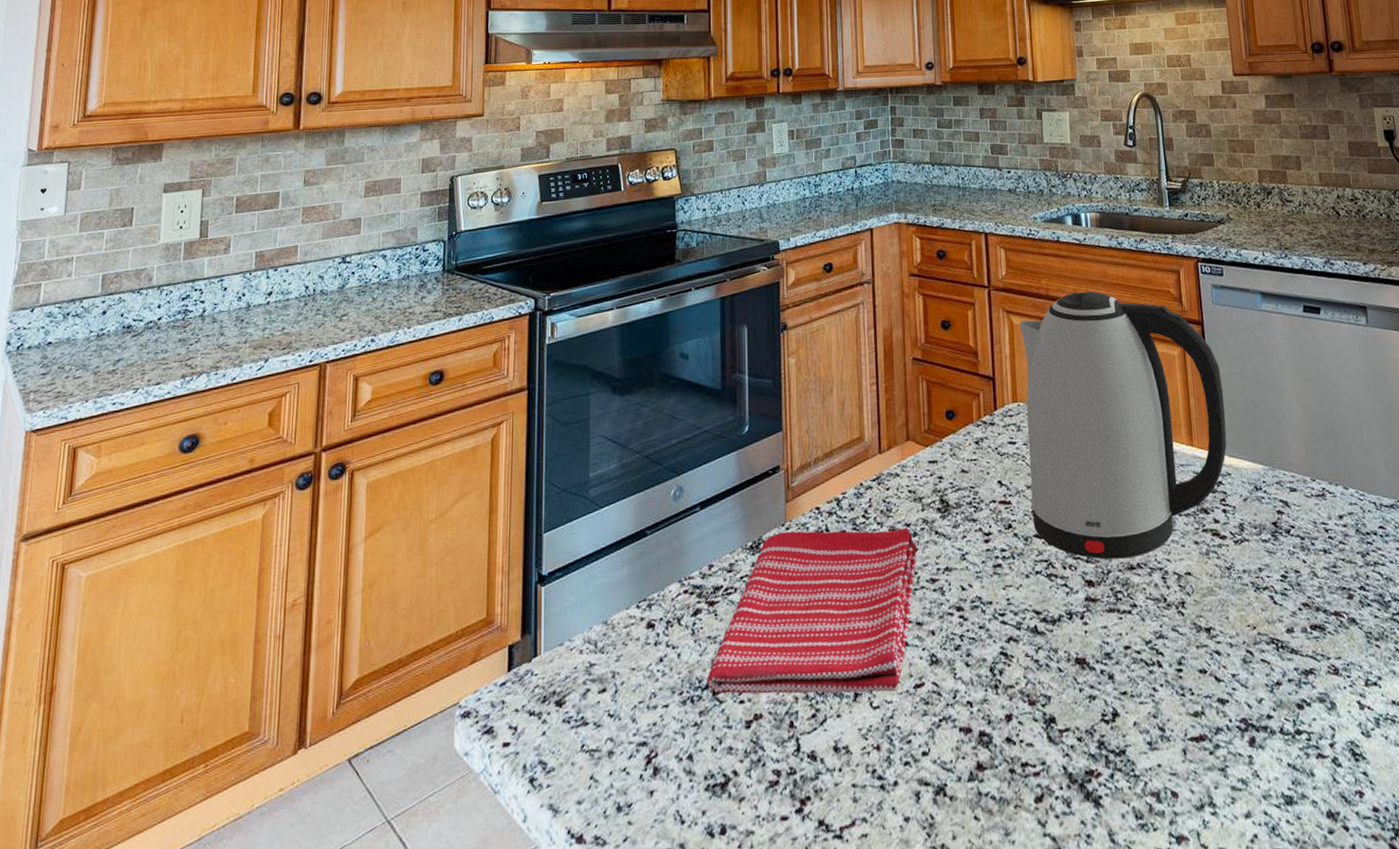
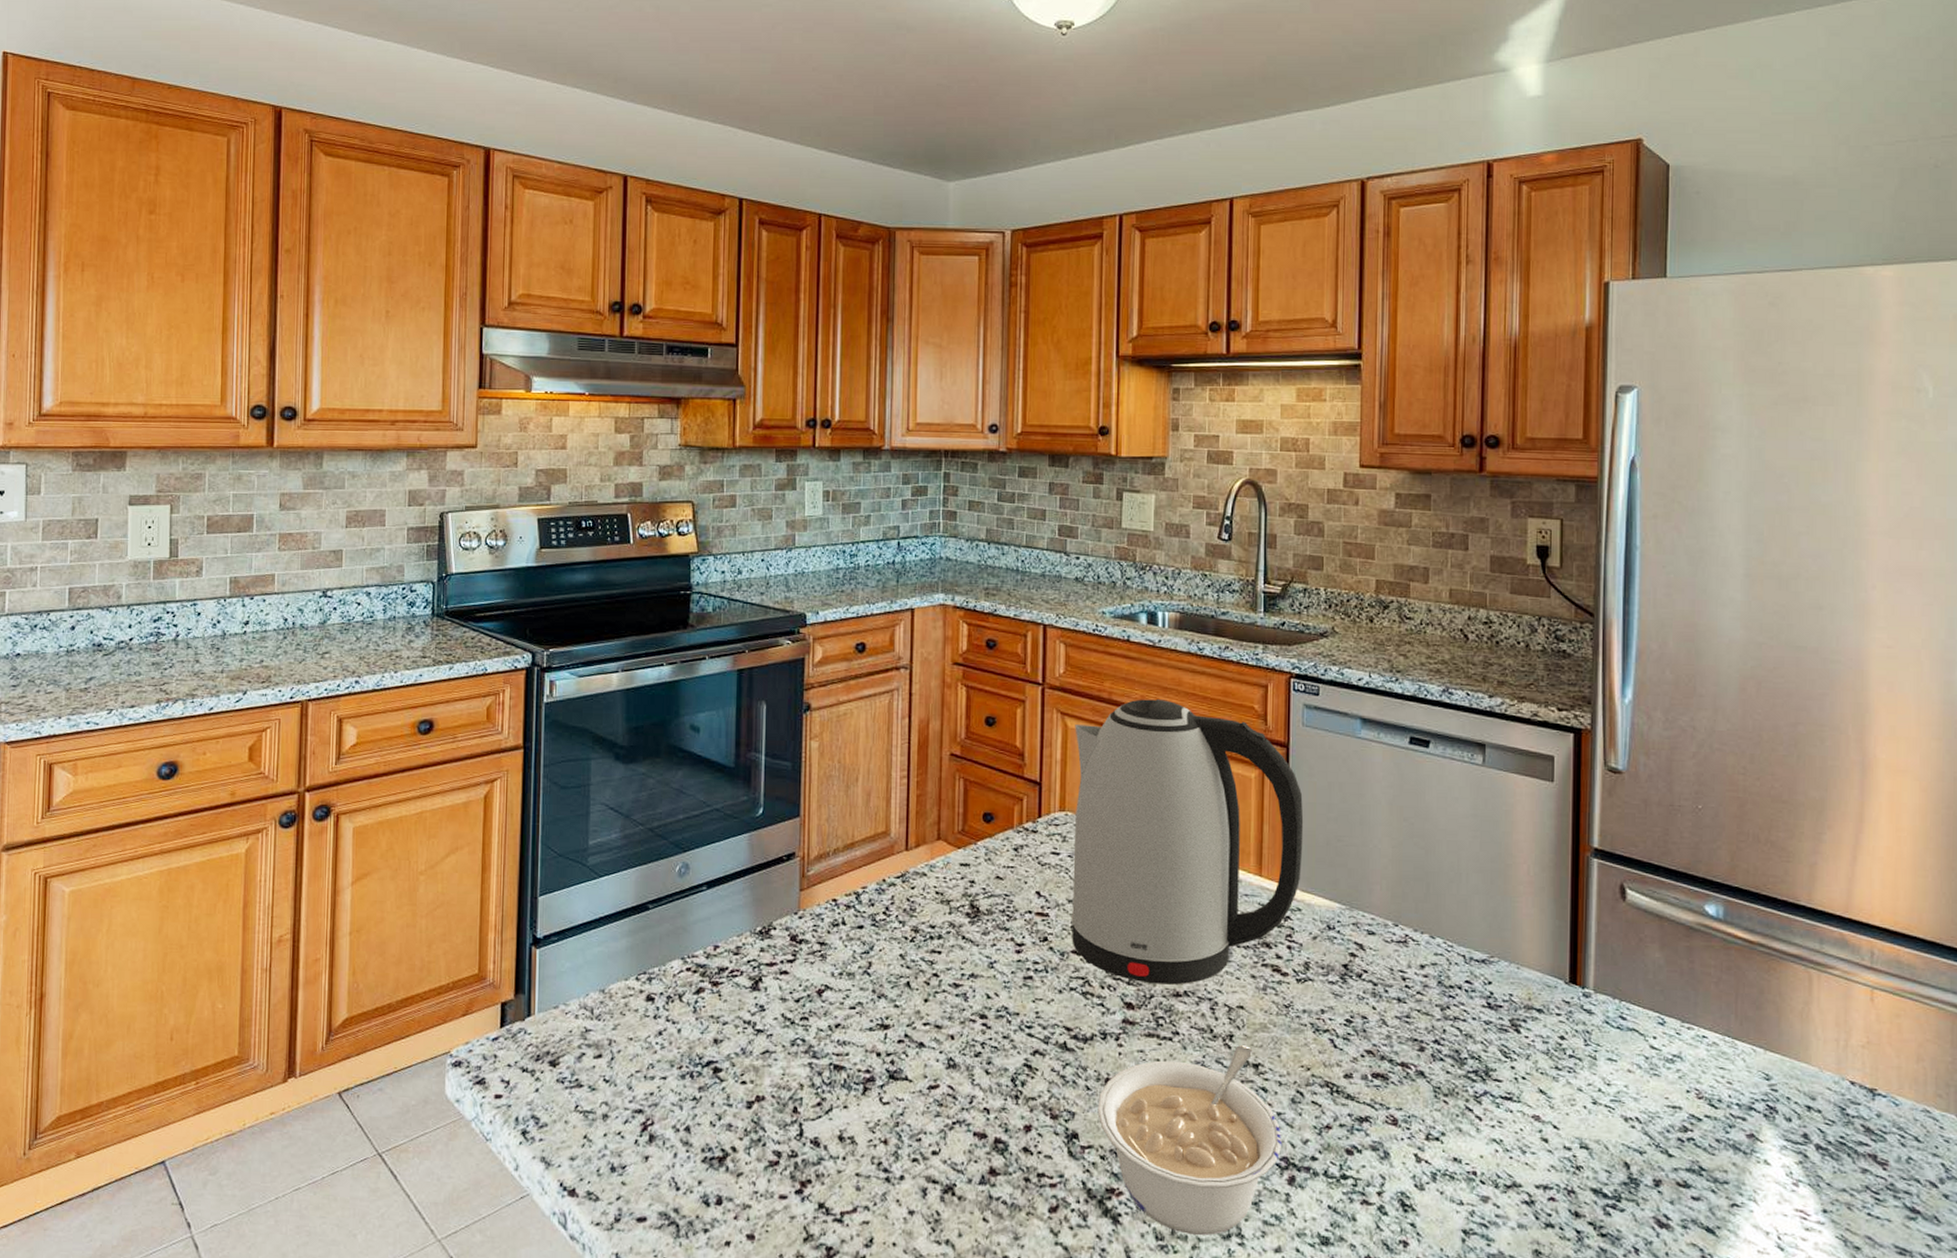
dish towel: present [706,527,917,694] -> none [707,920,941,1090]
legume: none [1070,611,1240,810] -> present [1097,1045,1283,1236]

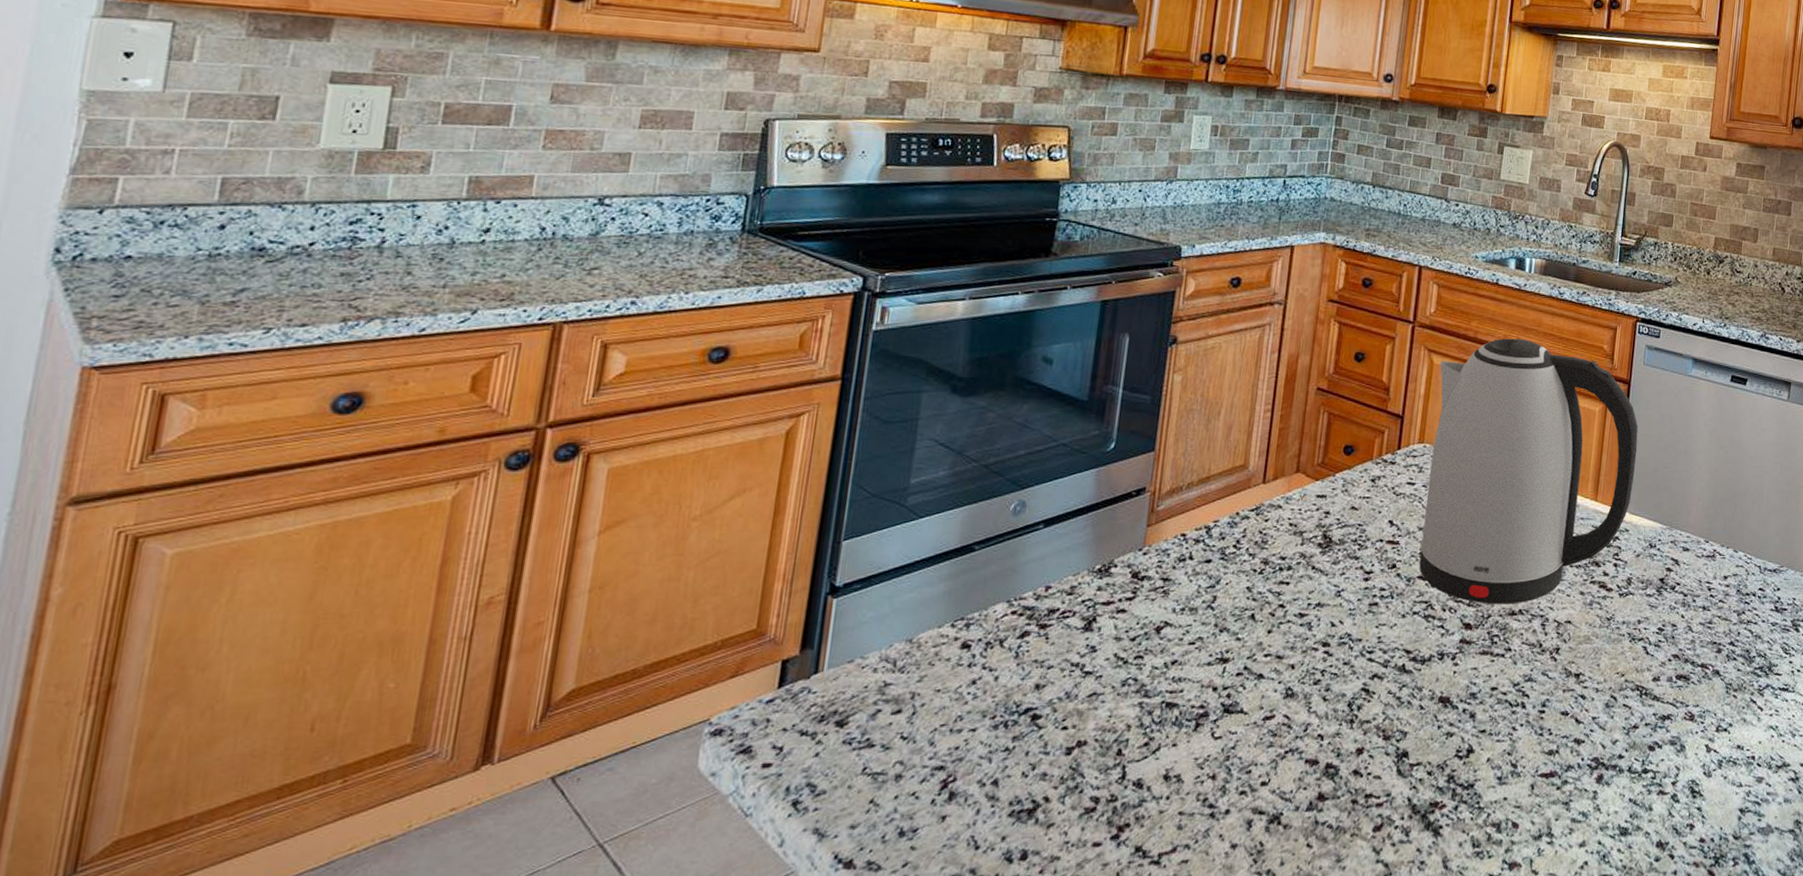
legume: present [1097,1045,1283,1236] -> none [1428,657,1595,839]

